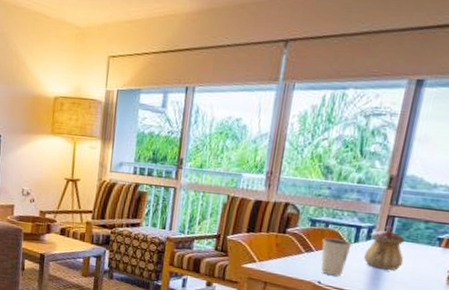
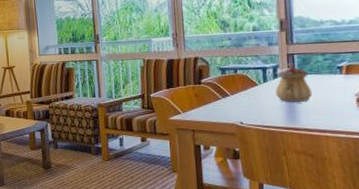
dixie cup: present [321,237,352,276] -> none [235,81,262,115]

